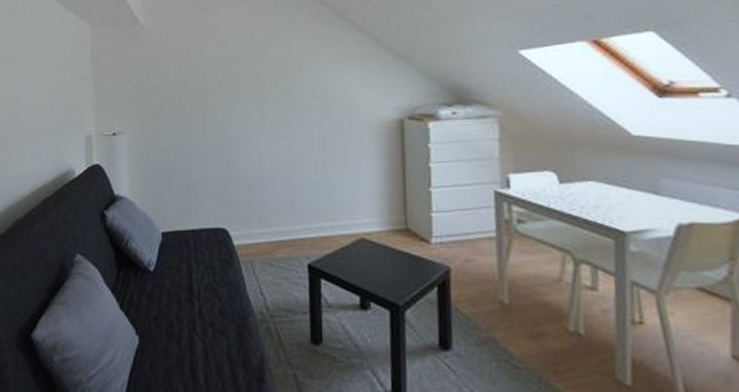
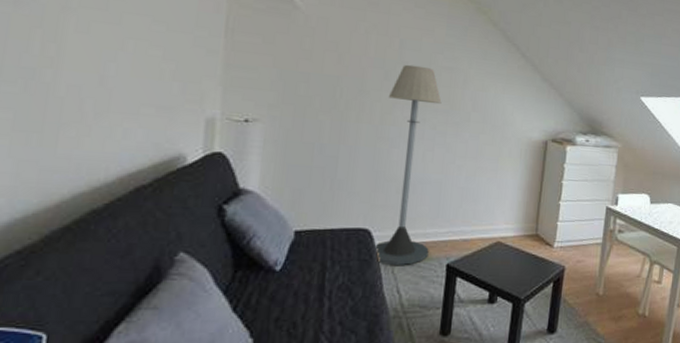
floor lamp: none [229,60,288,265] -> present [374,64,442,265]

